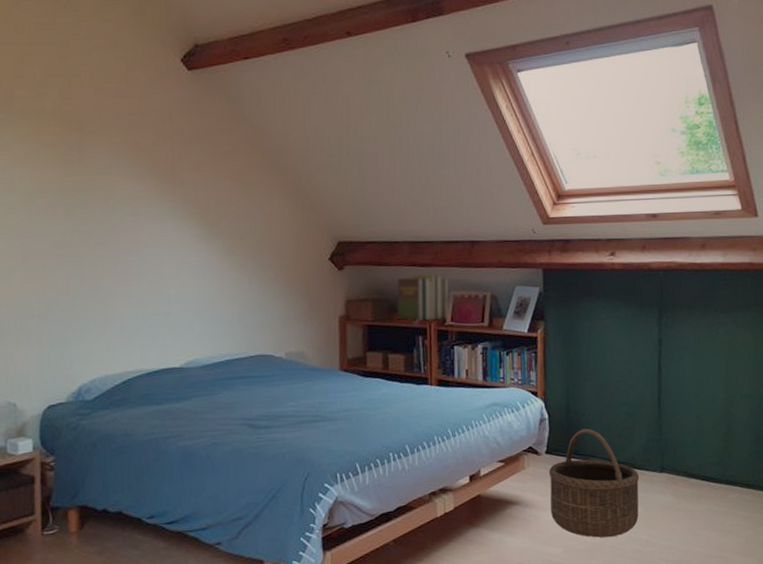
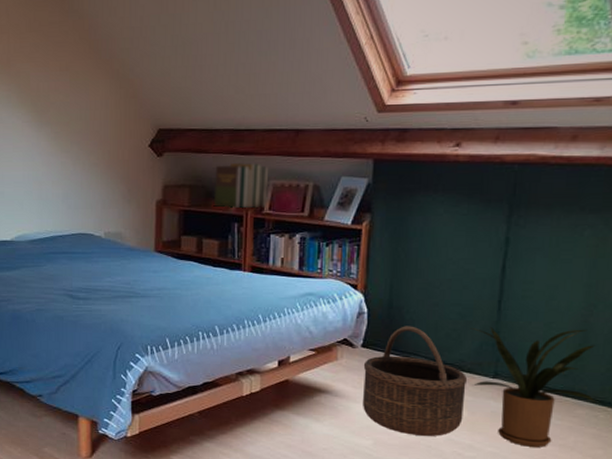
house plant: none [637,418,743,536] -> present [469,326,596,447]

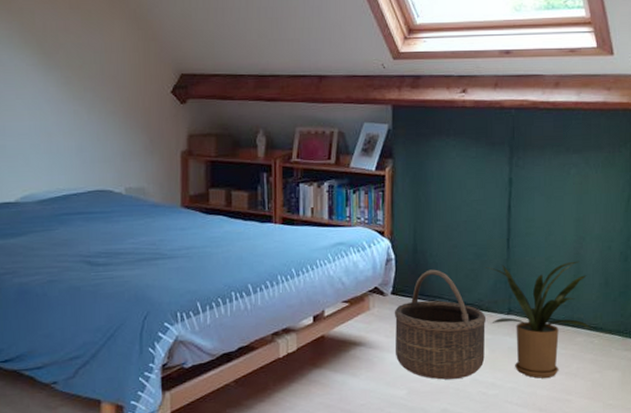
books: present [213,162,269,209] -> none [240,109,296,157]

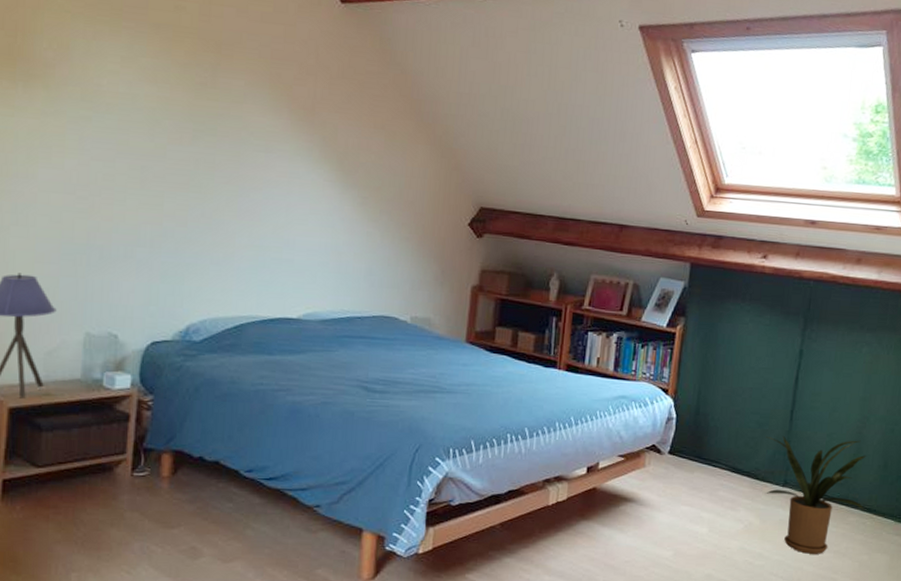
basket: present [394,269,487,380] -> none [666,433,761,545]

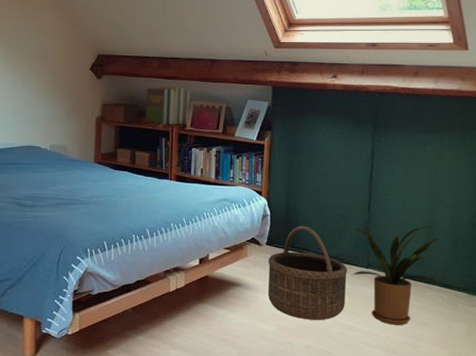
books: none [533,252,591,304] -> present [144,85,190,126]
basket: none [666,433,761,545] -> present [268,226,348,320]

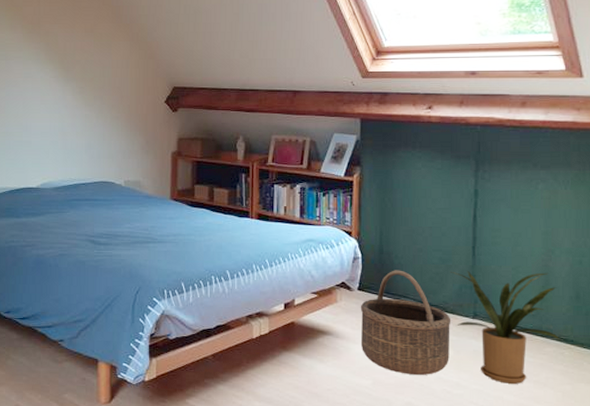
books: present [144,85,190,126] -> none [223,118,272,161]

